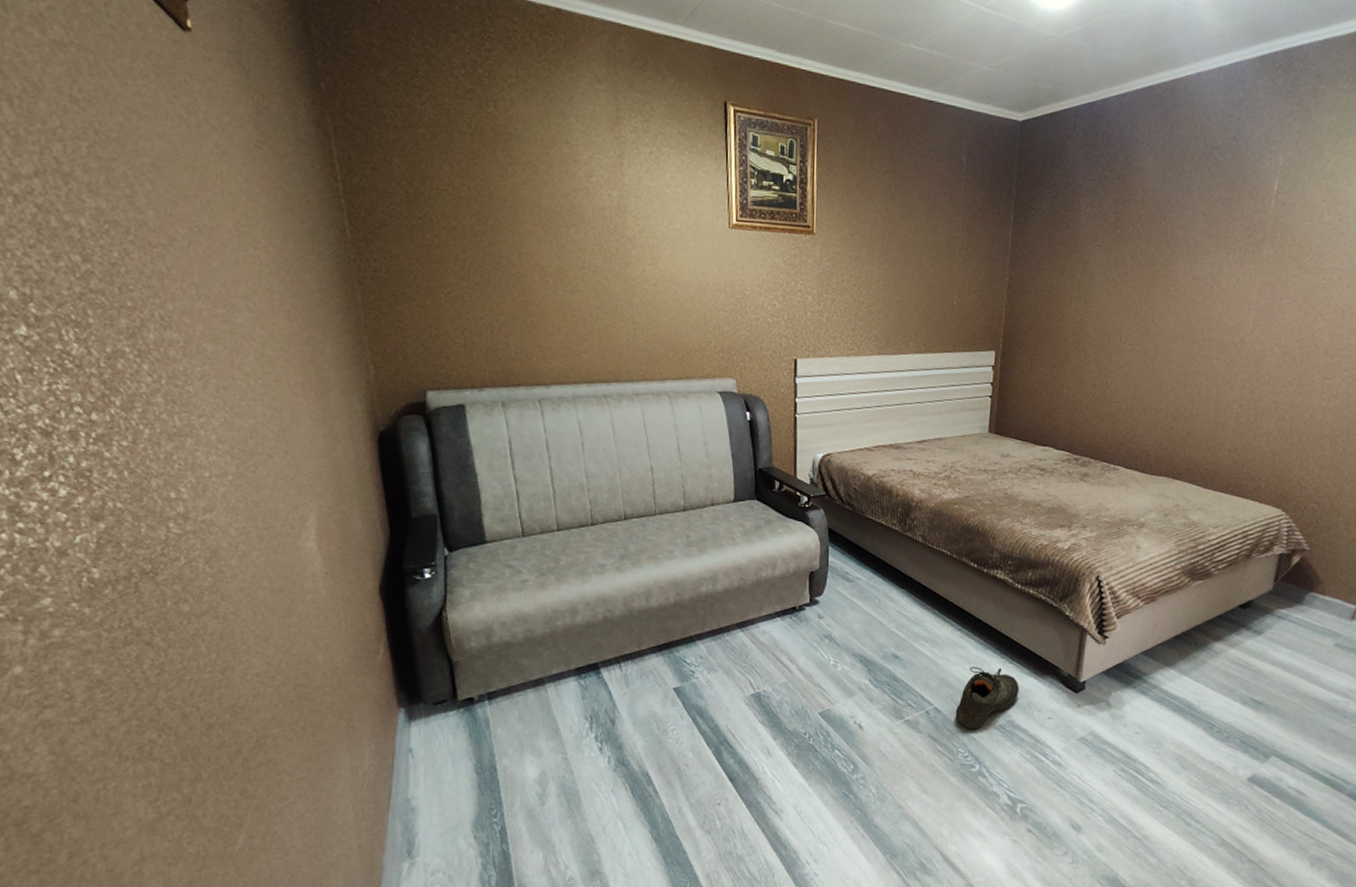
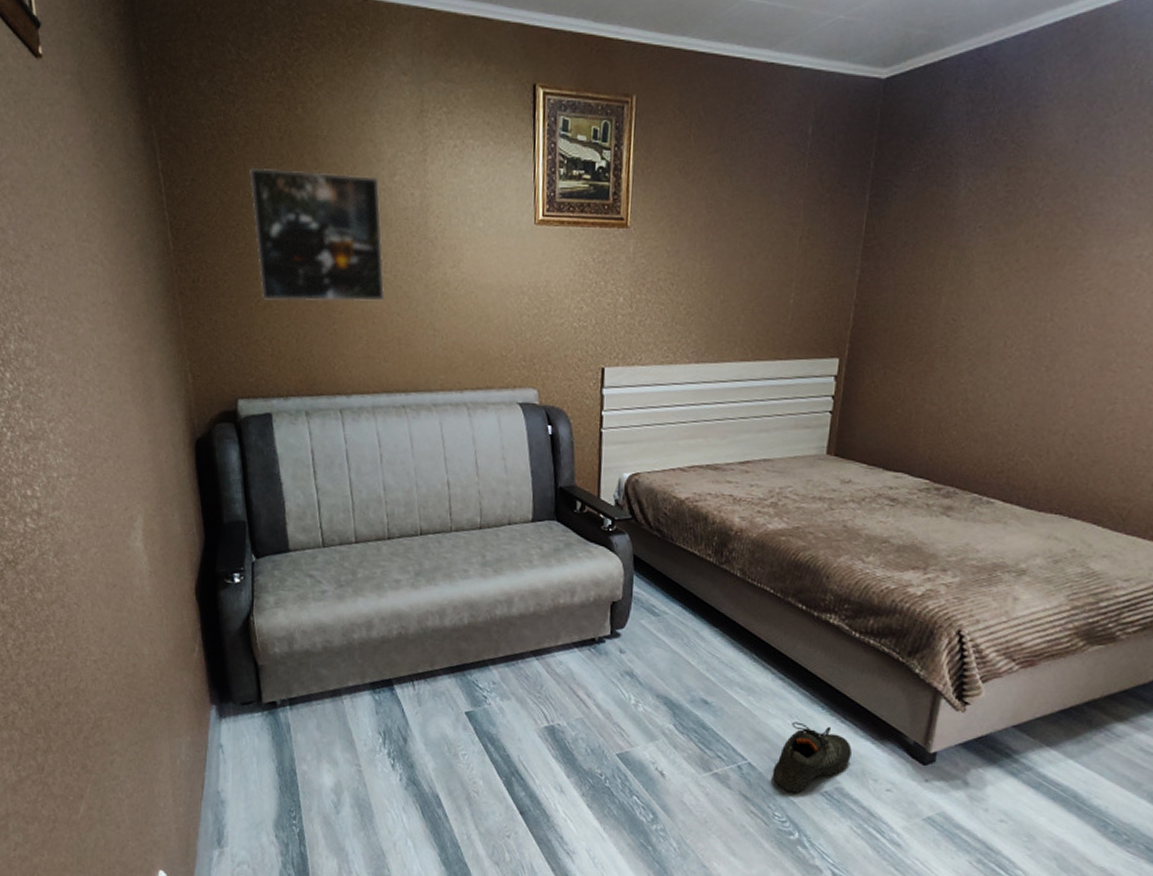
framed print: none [438,161,584,295] -> present [249,167,385,302]

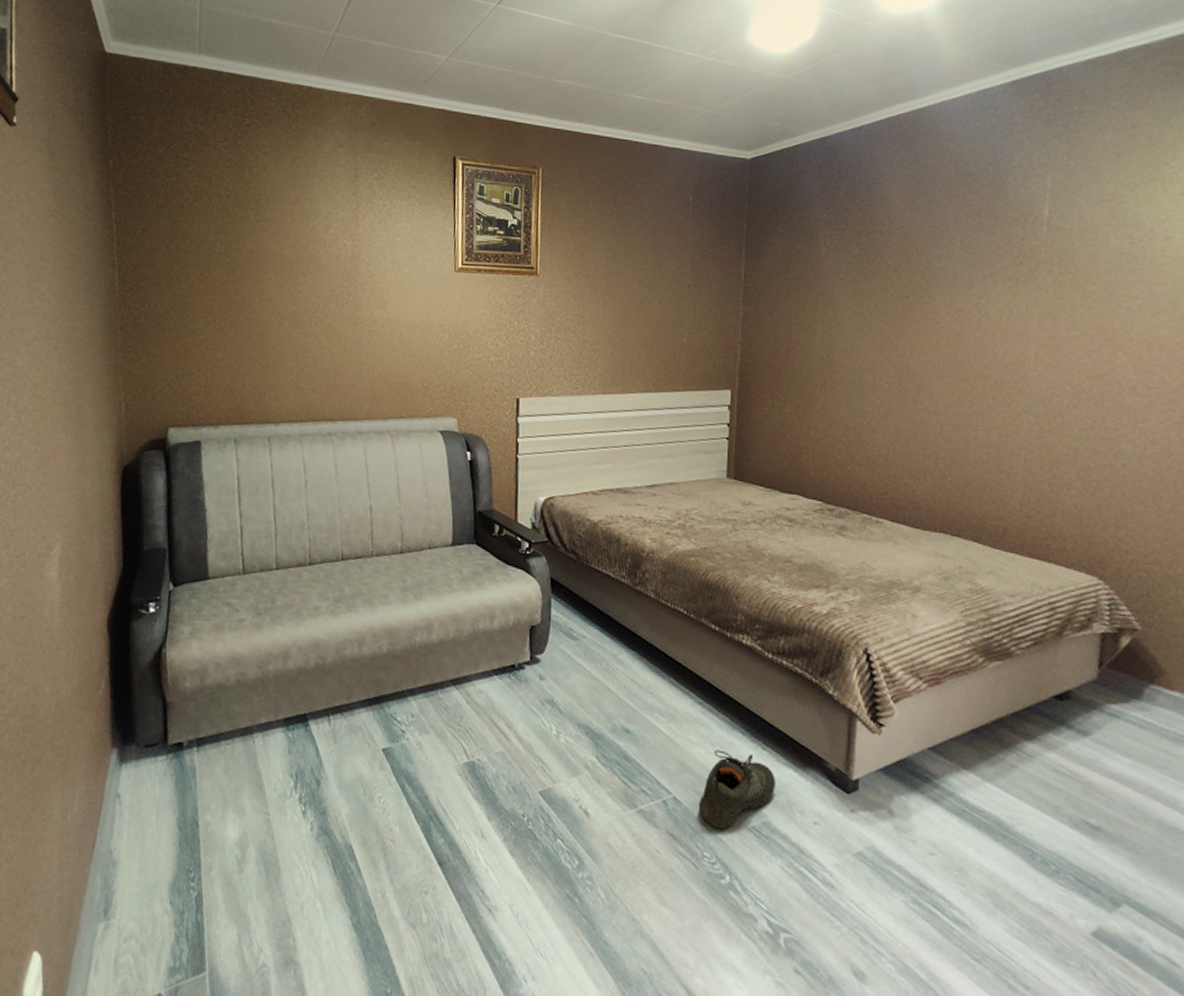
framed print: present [249,167,385,302] -> none [196,220,317,338]

